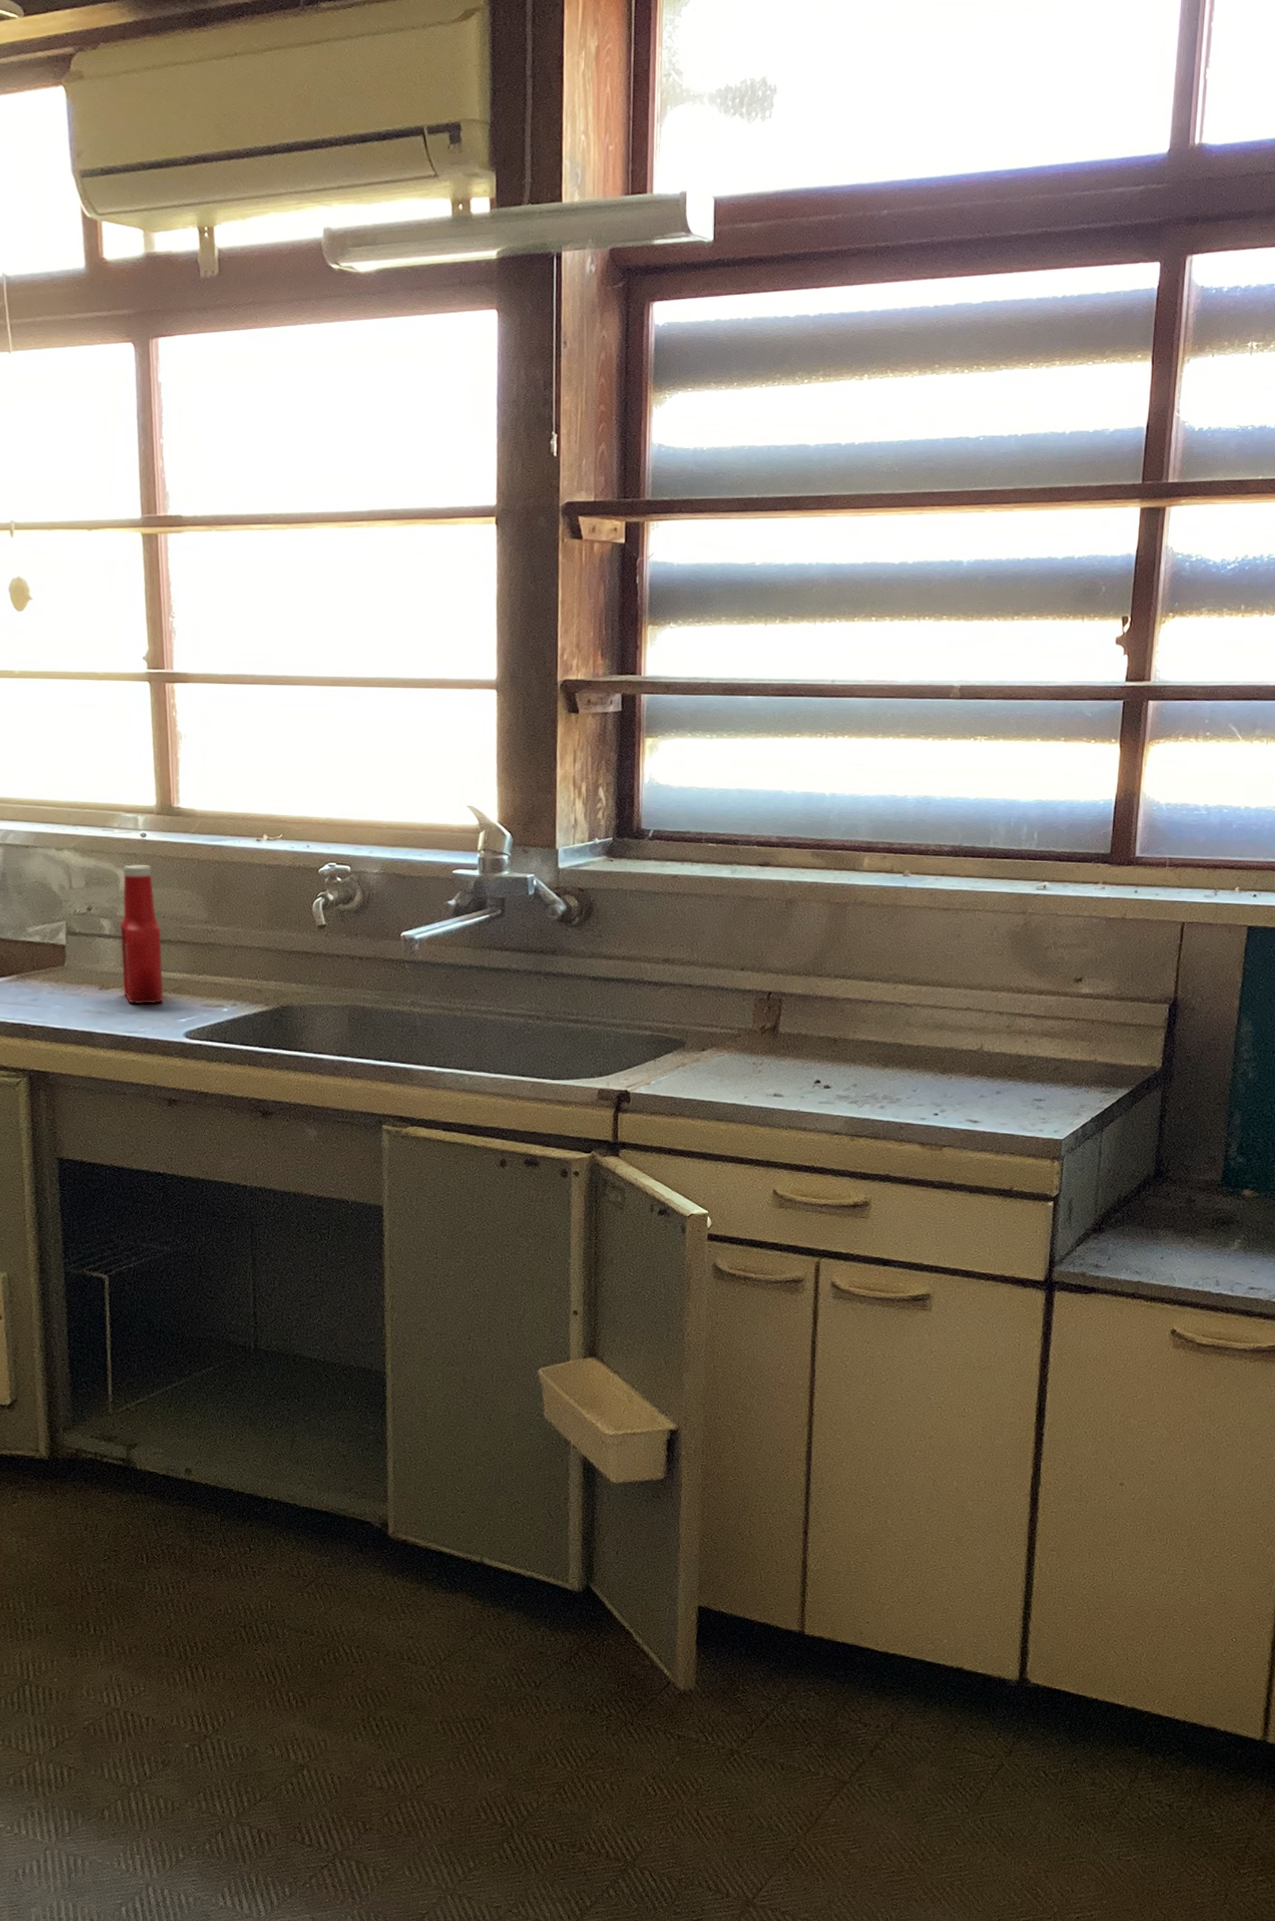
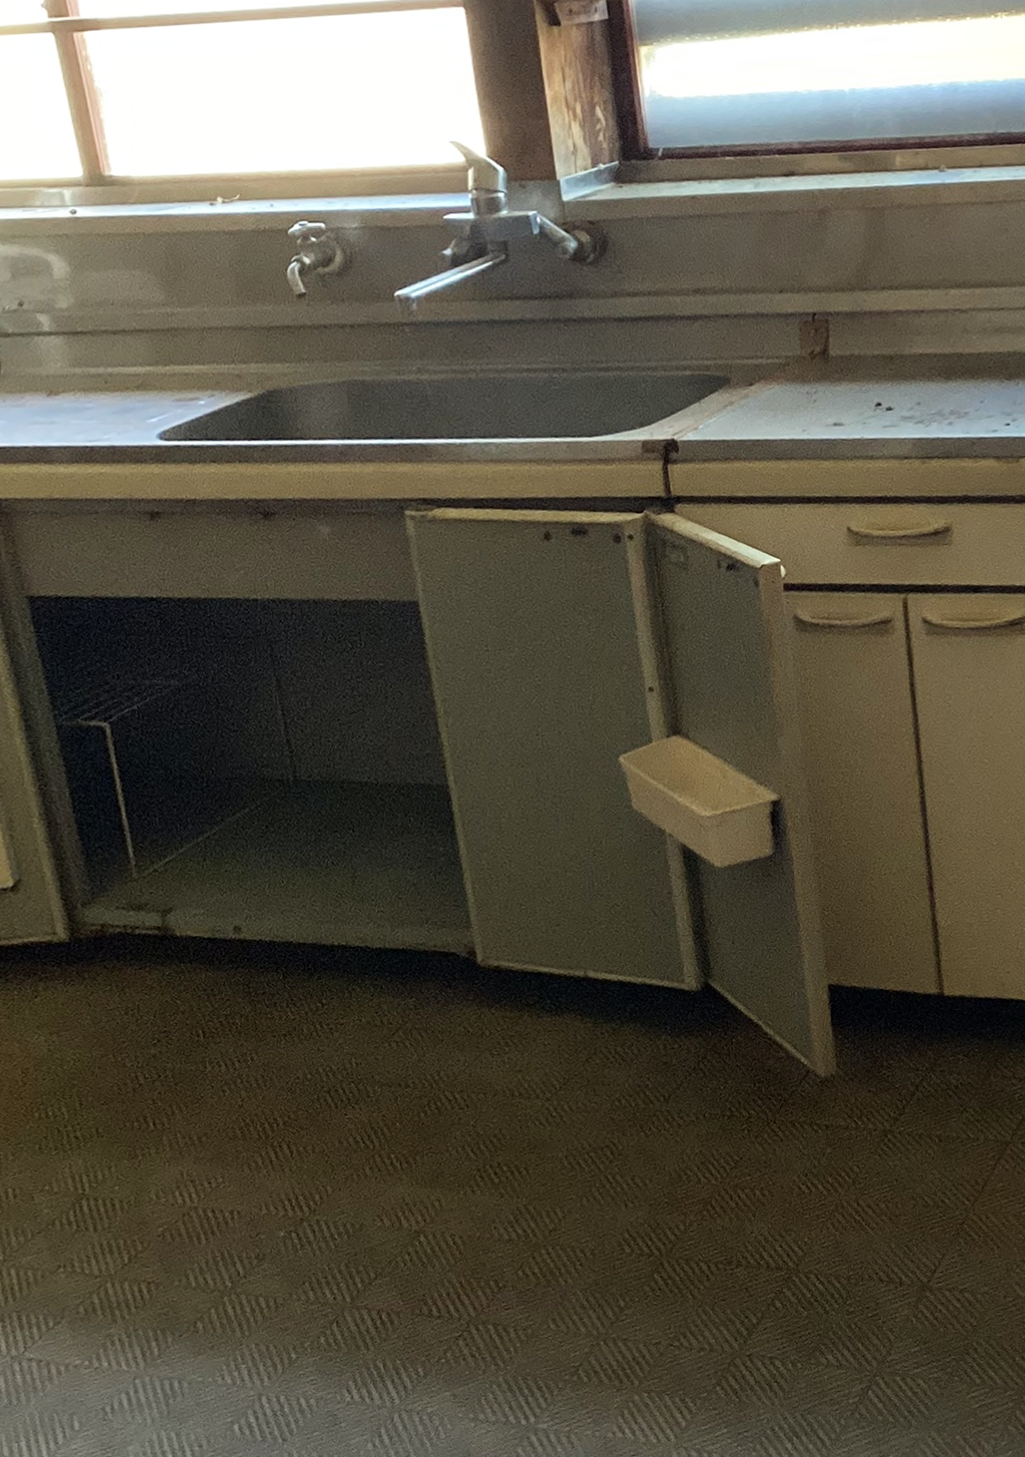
ketchup bottle: present [119,865,164,1005] -> none [55,246,127,409]

